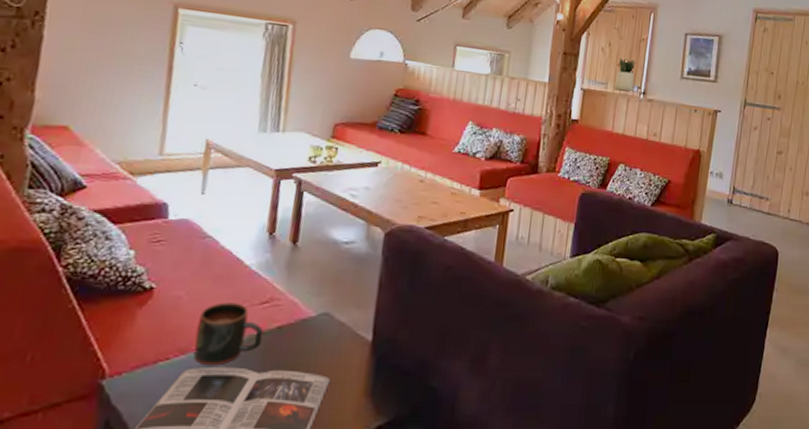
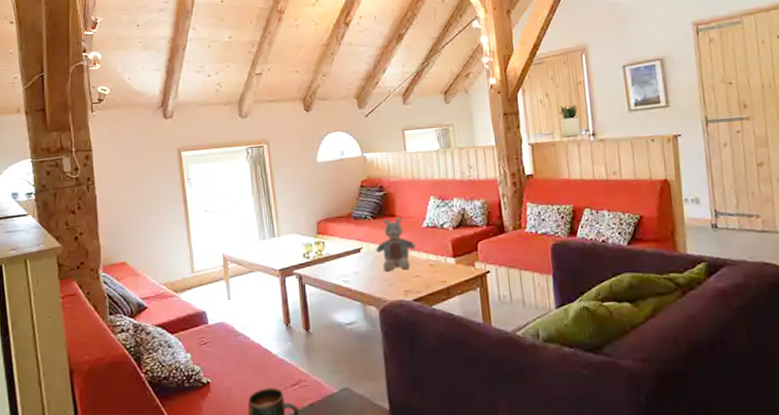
stuffed animal: none [396,135,441,195] -> present [376,217,416,272]

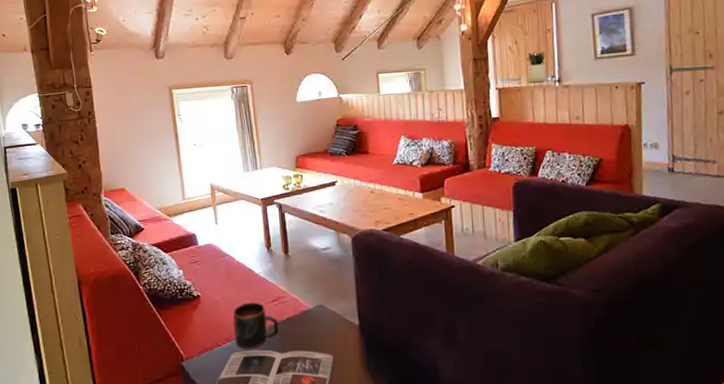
stuffed animal: present [376,217,416,272] -> none [350,154,386,204]

